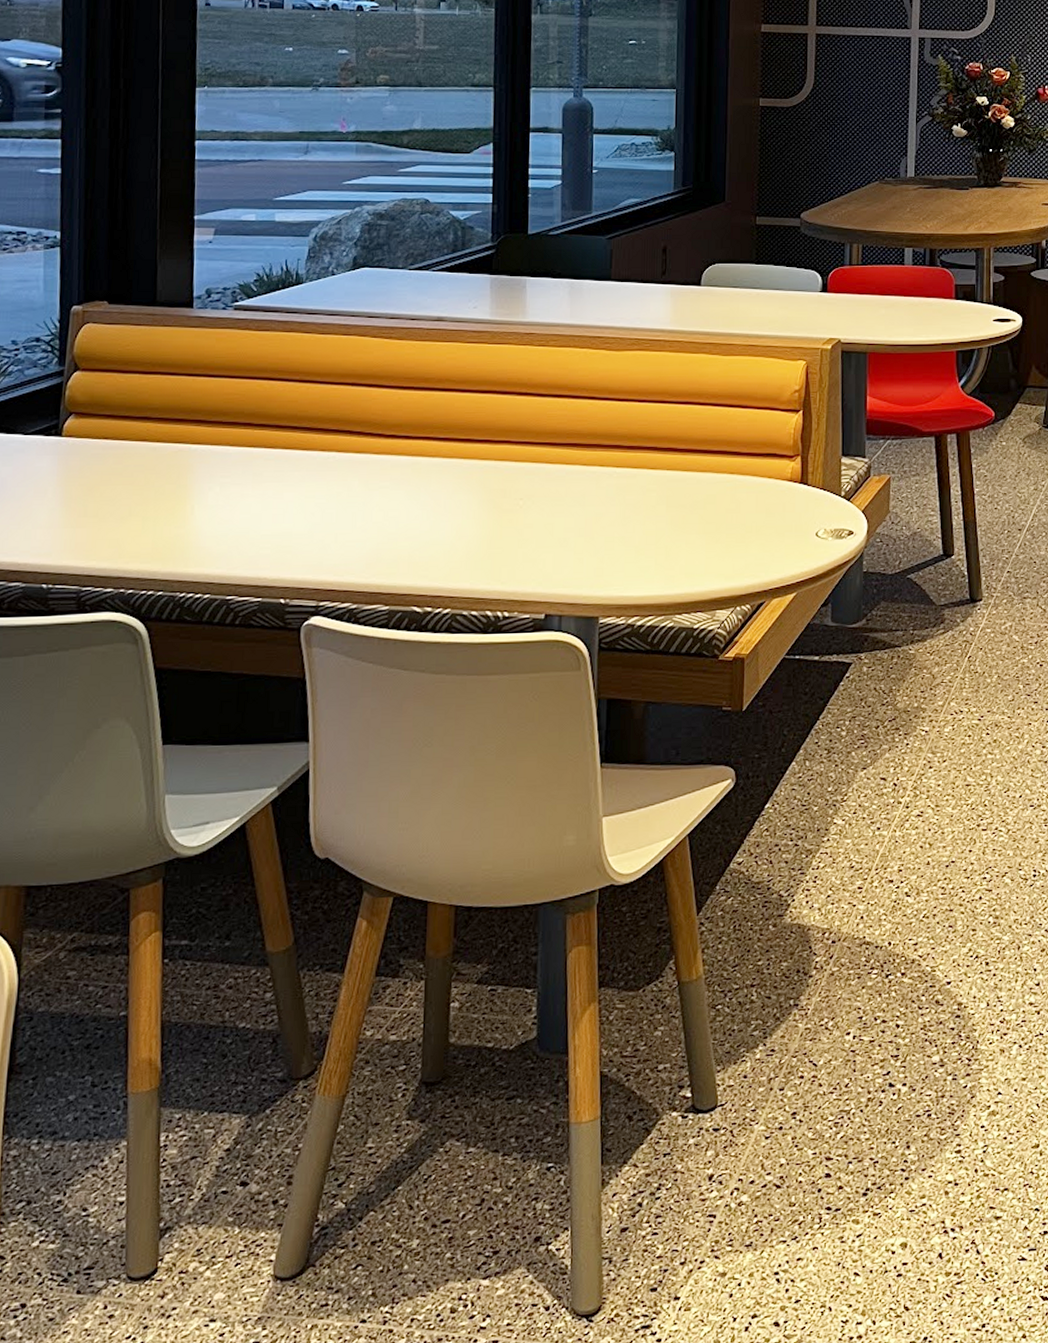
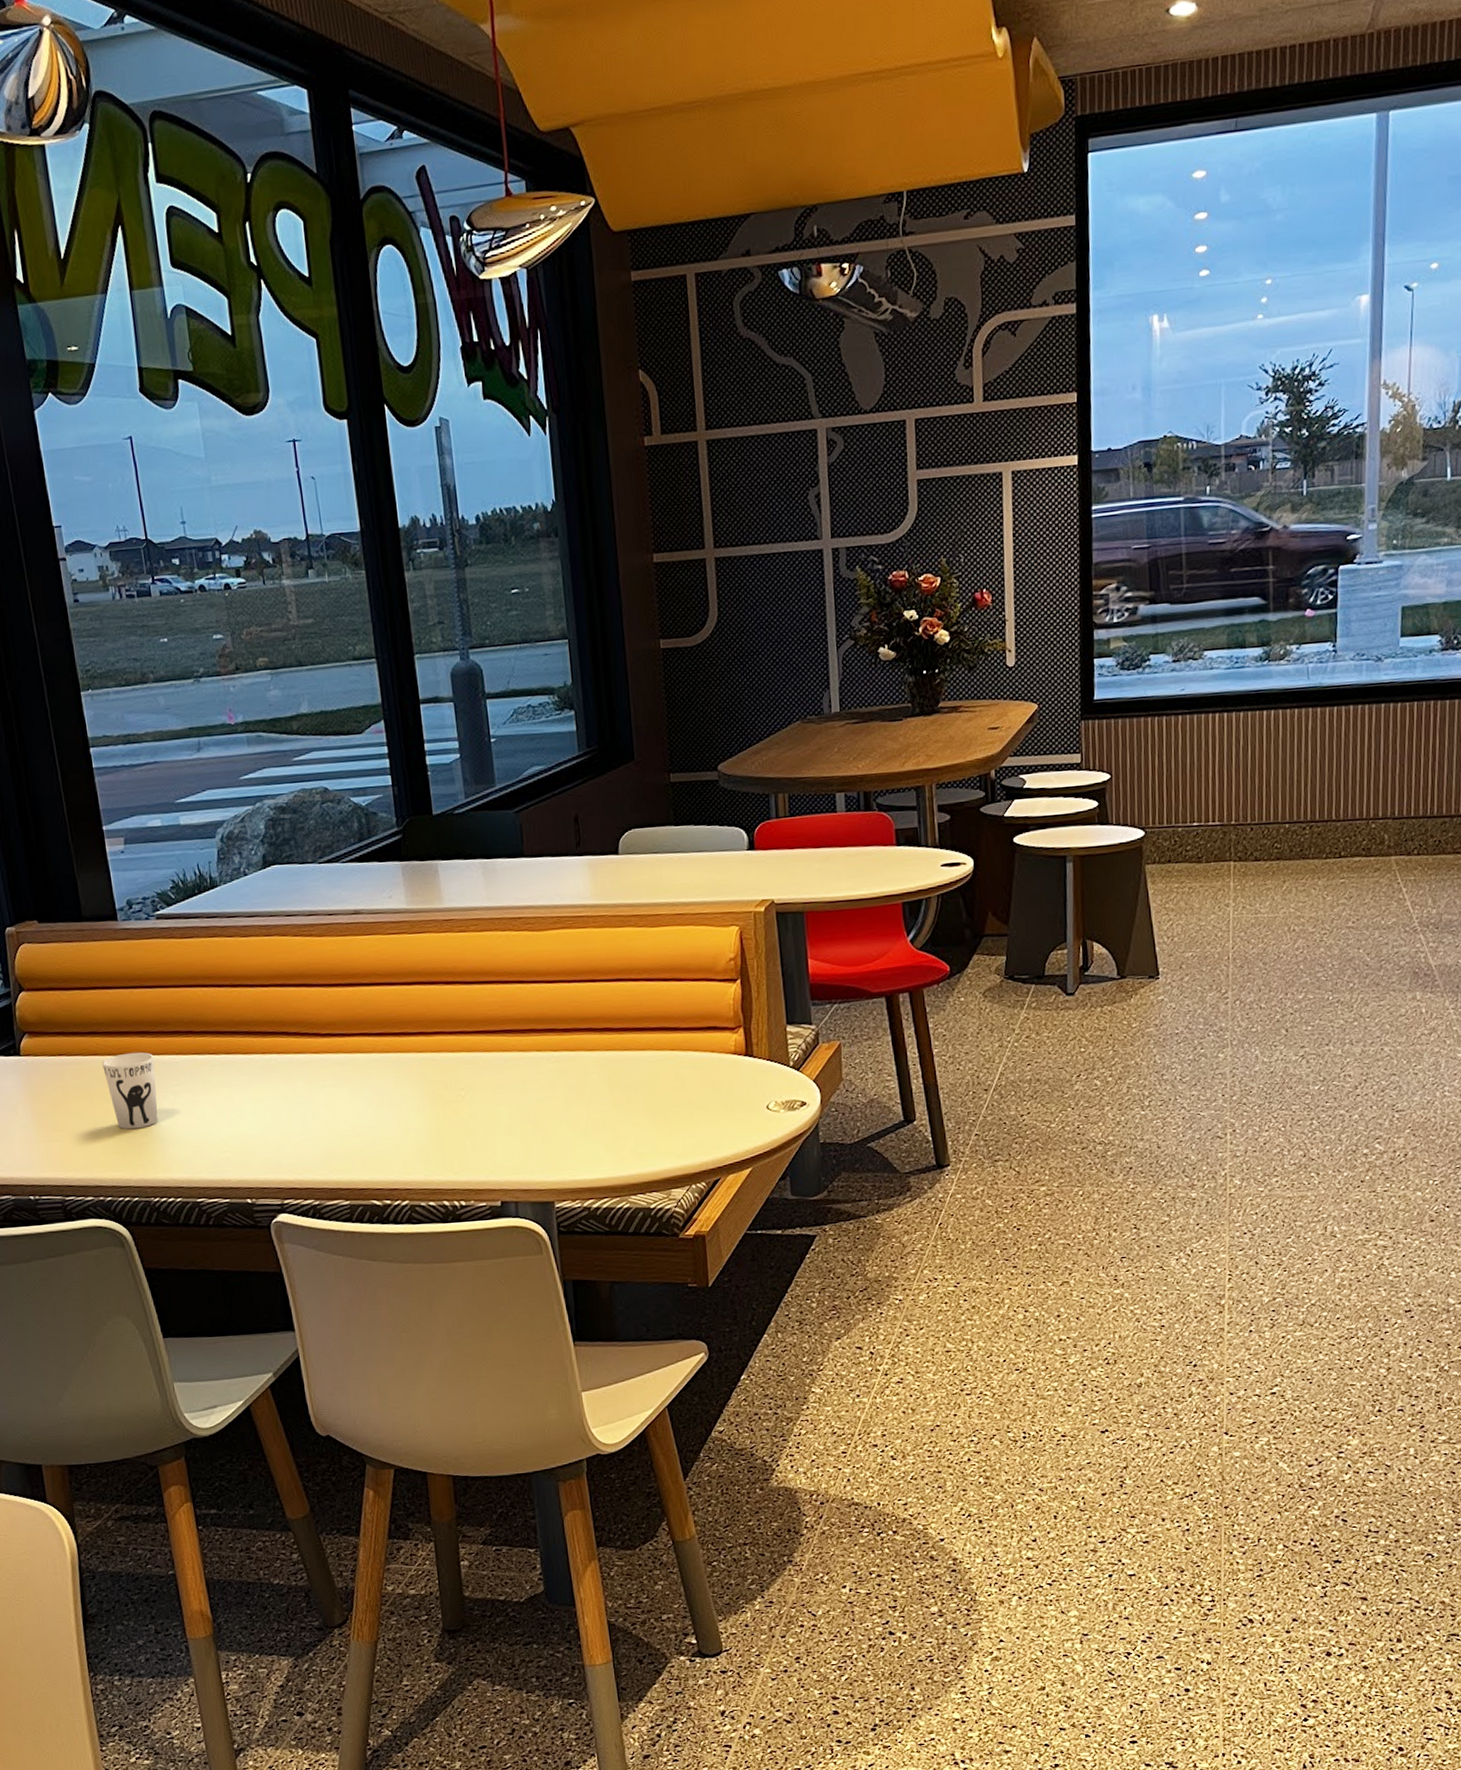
cup: none [149,440,207,520] -> present [102,1052,159,1130]

